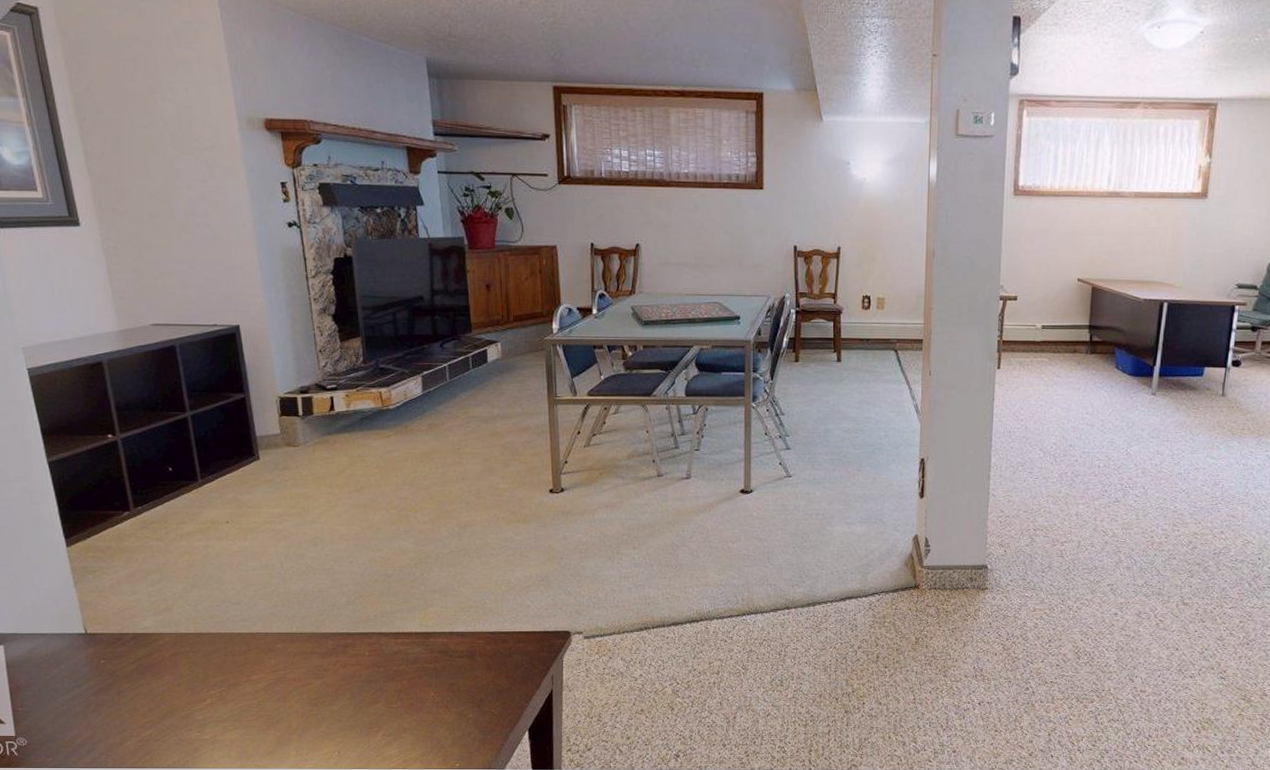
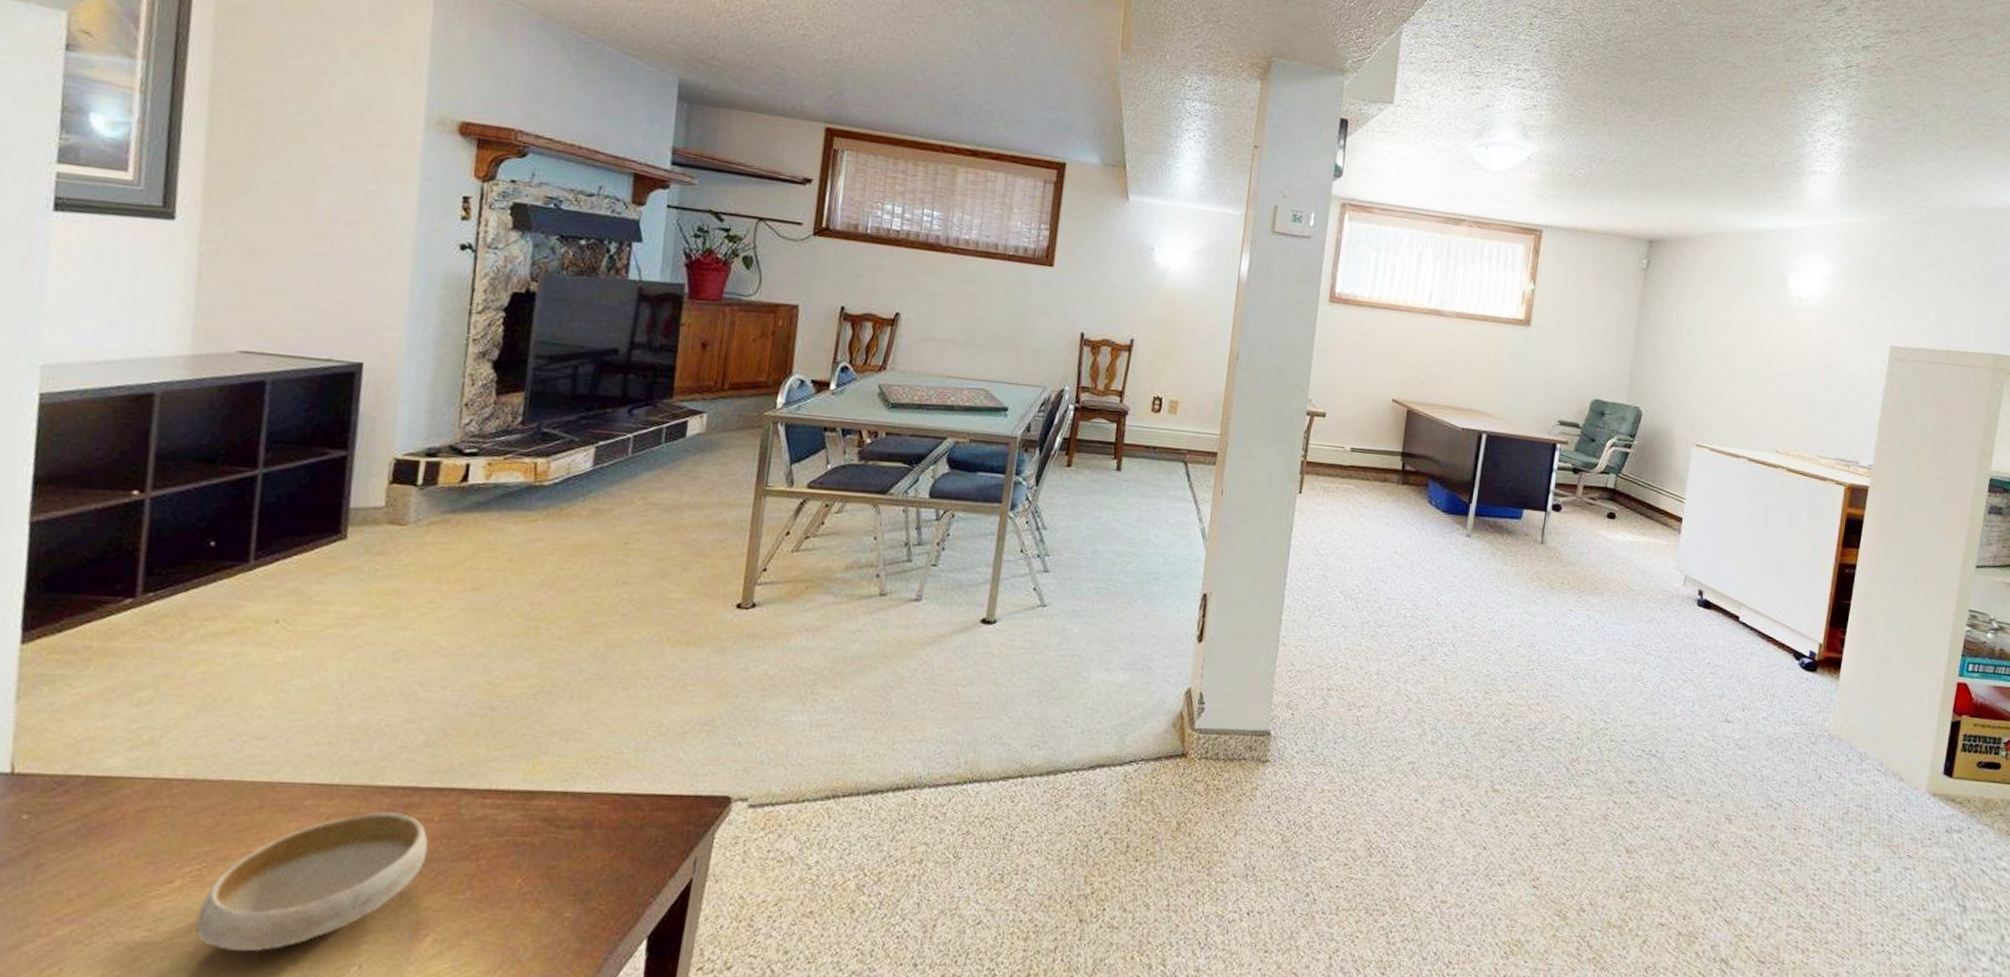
bowl: none [226,651,366,744] -> present [195,812,428,952]

